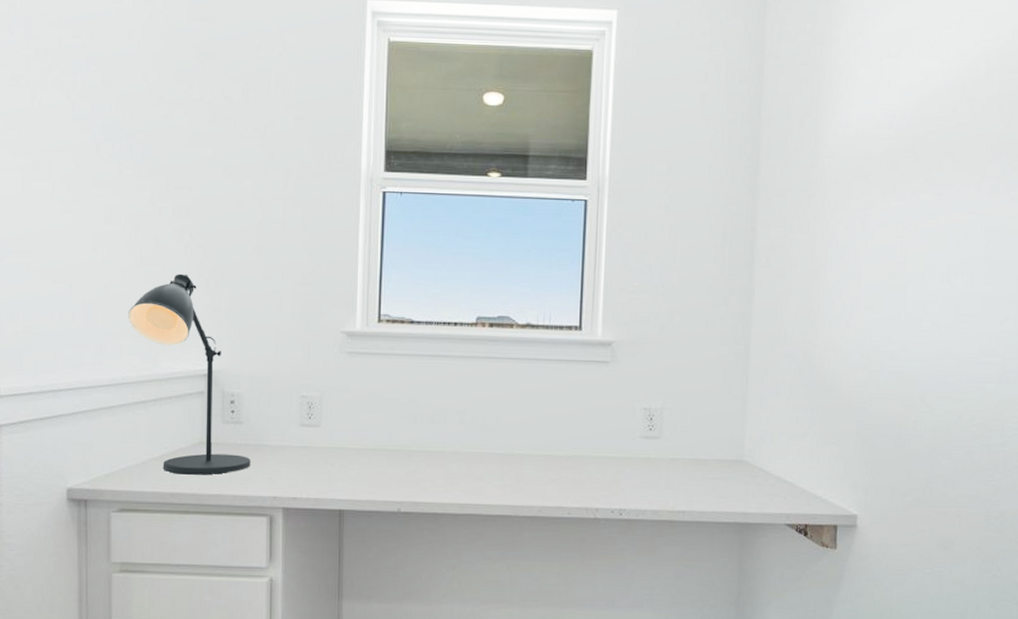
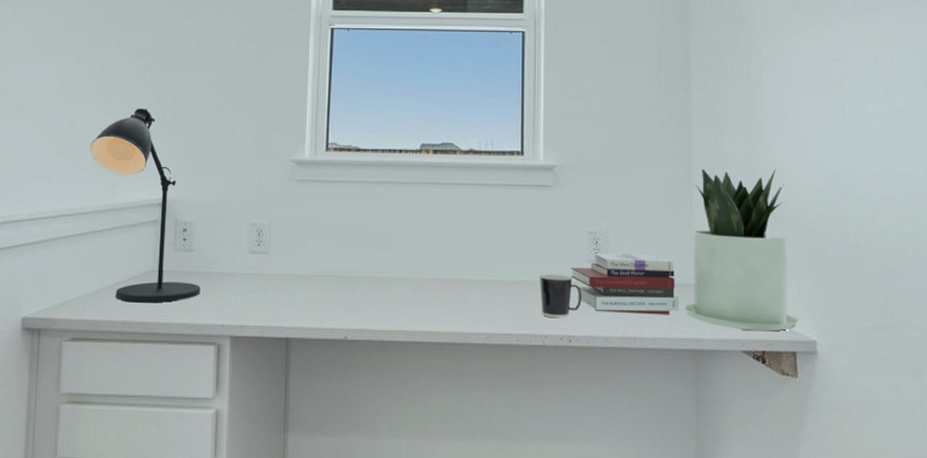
mug: none [593,450,634,493] -> present [540,275,582,319]
books: none [624,429,729,490] -> present [570,252,679,315]
planter: none [733,347,843,506] -> present [684,169,800,332]

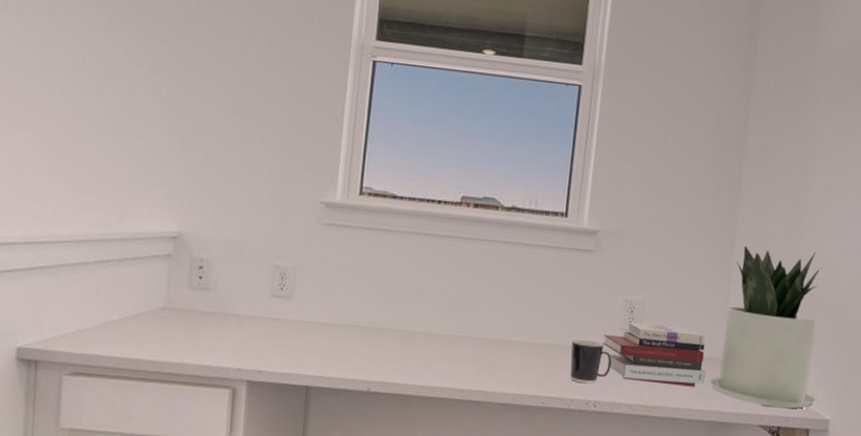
desk lamp: present [90,108,201,303] -> none [95,129,217,342]

